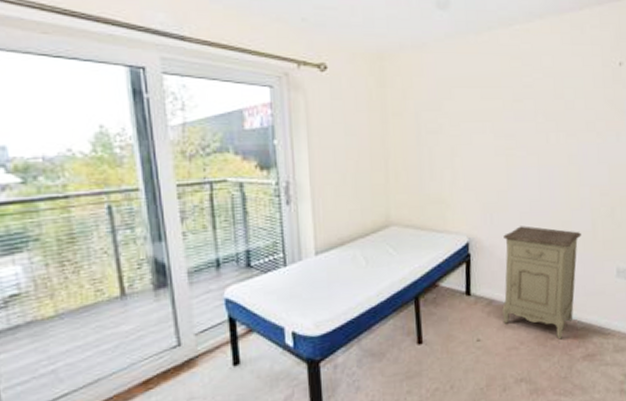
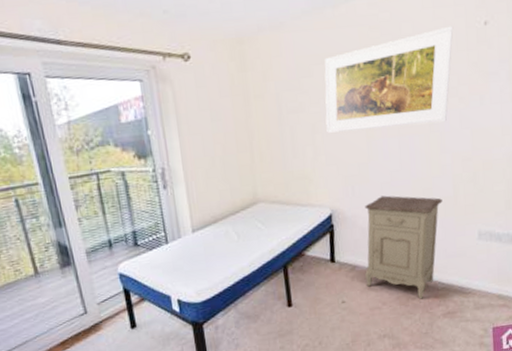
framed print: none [465,63,591,157] -> present [324,26,454,133]

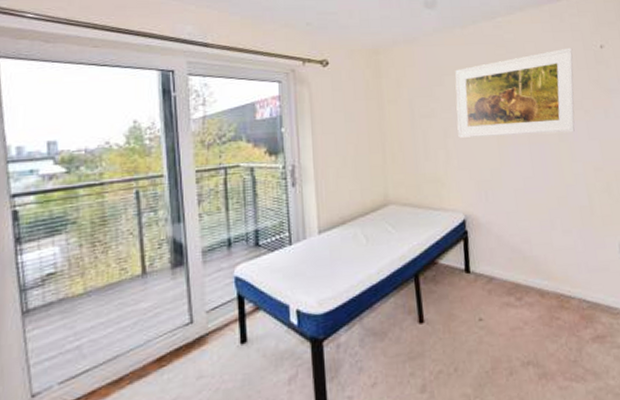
nightstand: present [365,195,442,299] -> none [499,202,578,319]

